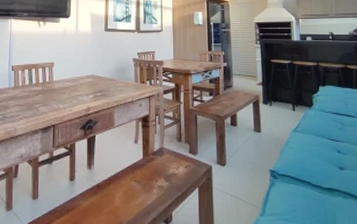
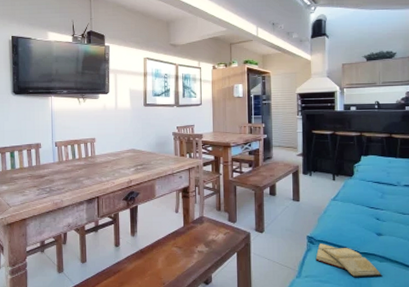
diary: none [279,178,348,216] -> present [315,244,383,278]

